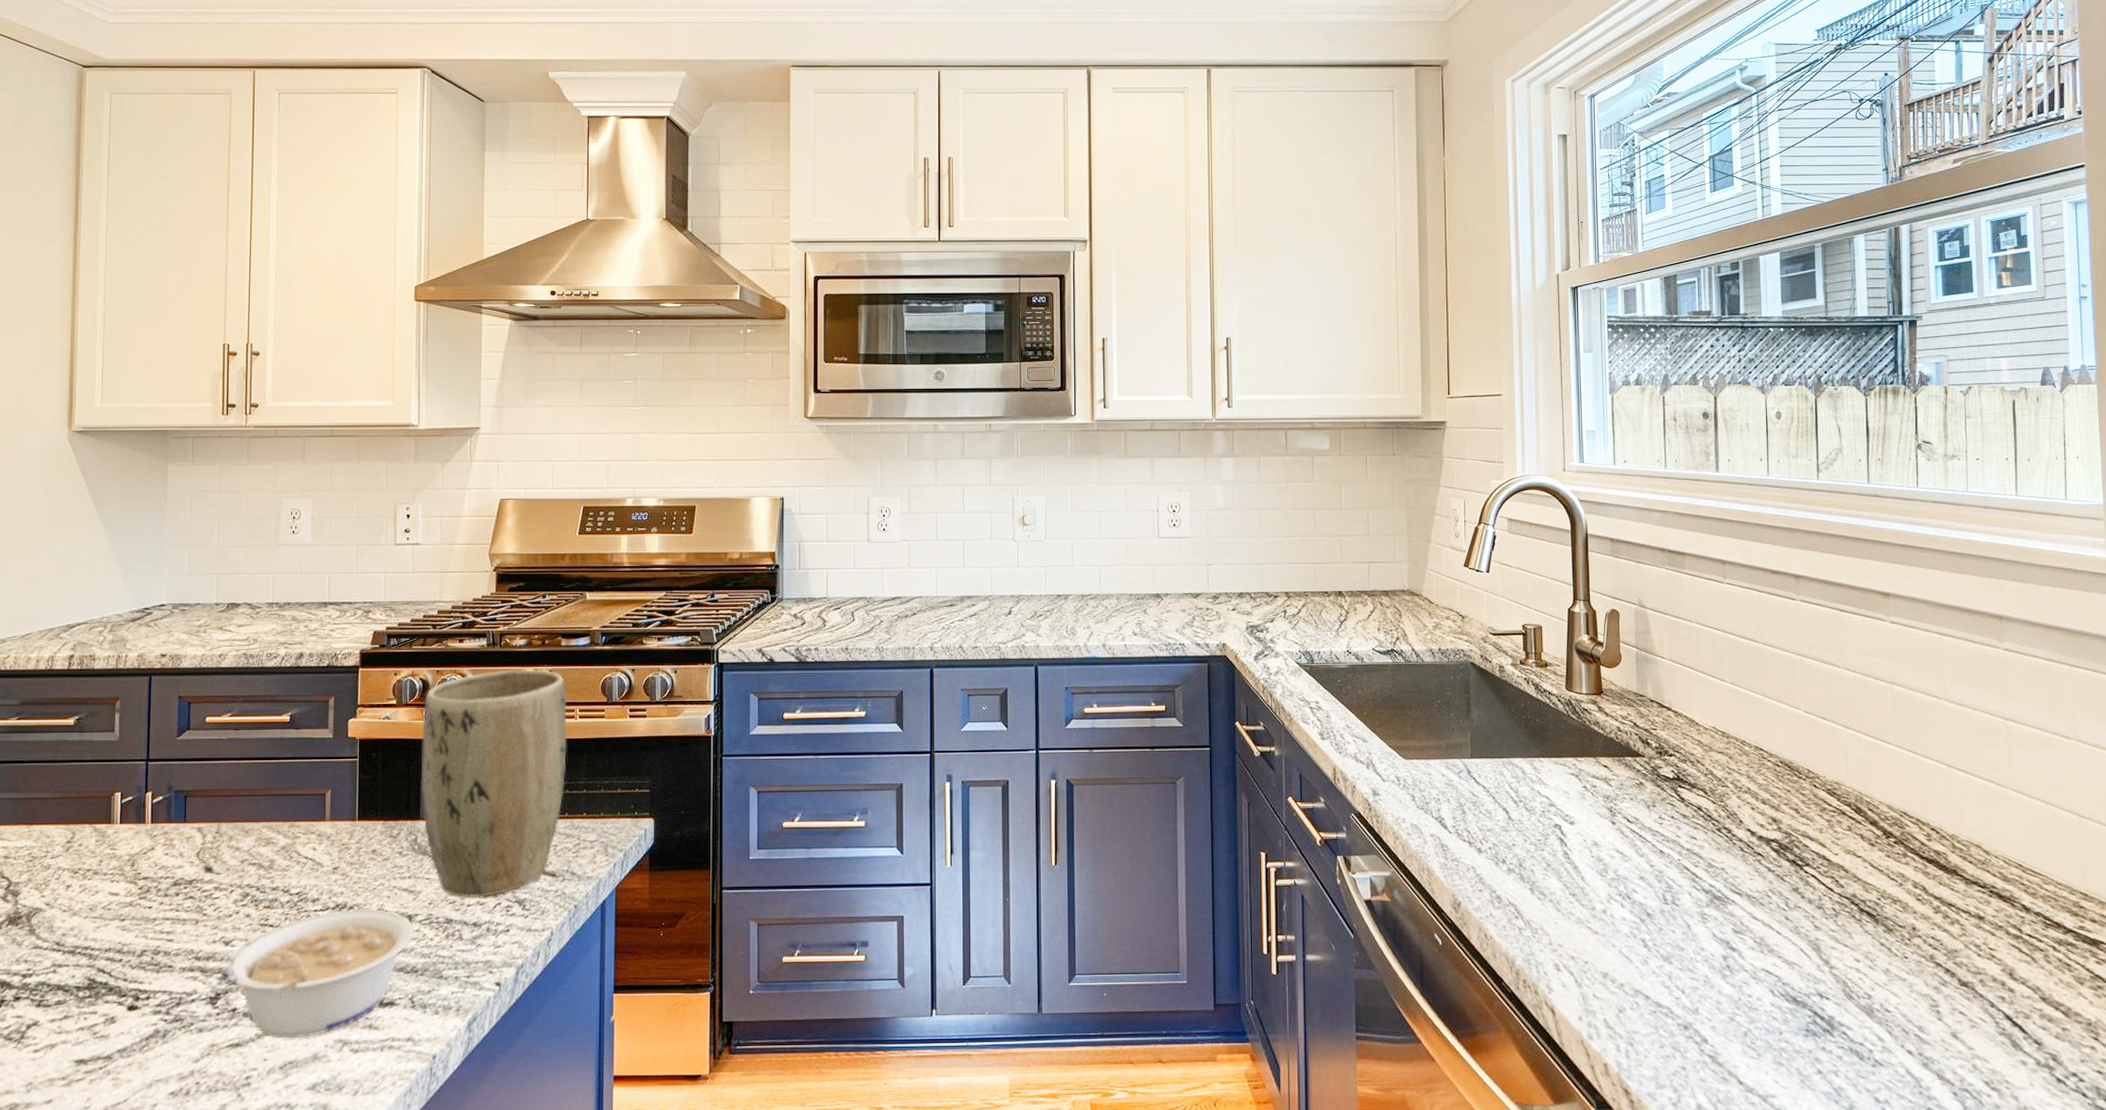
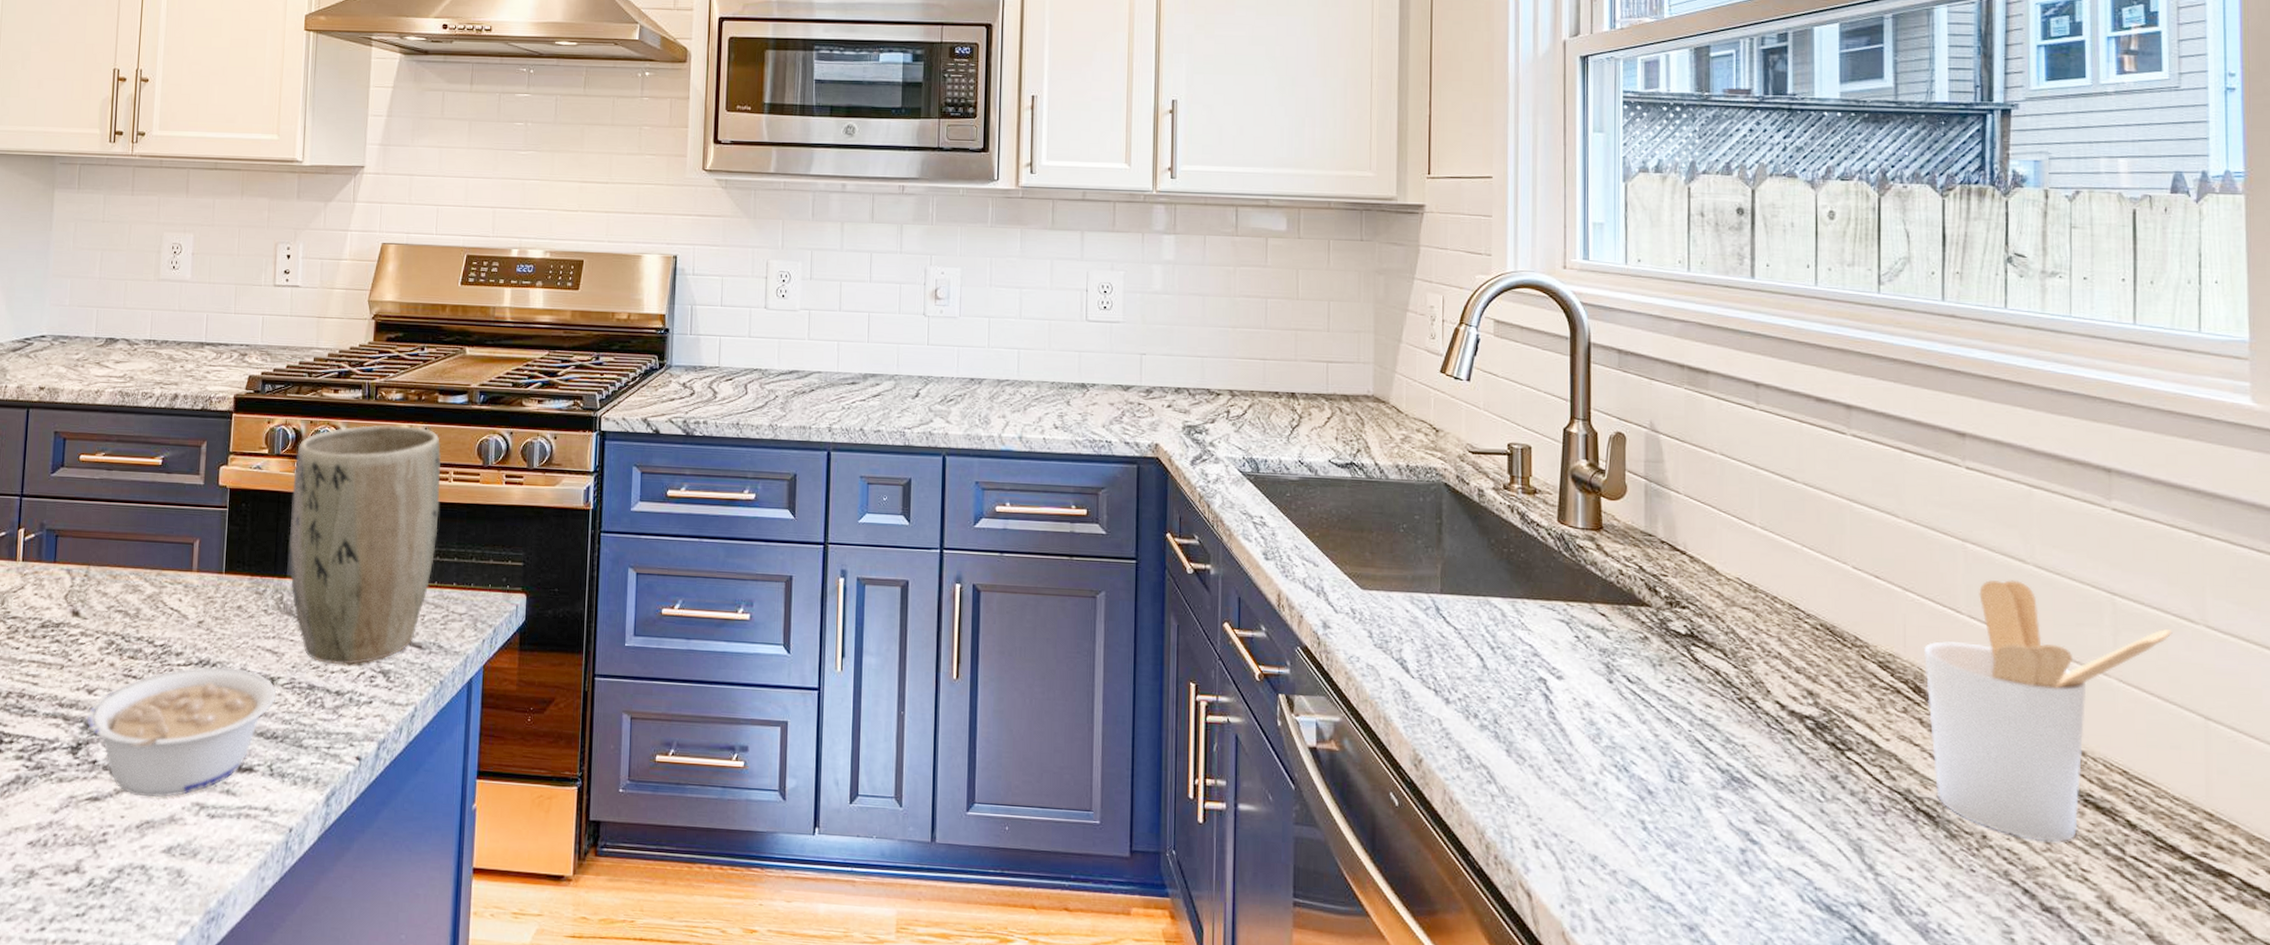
utensil holder: none [1862,713,2053,928] -> present [1923,580,2172,842]

